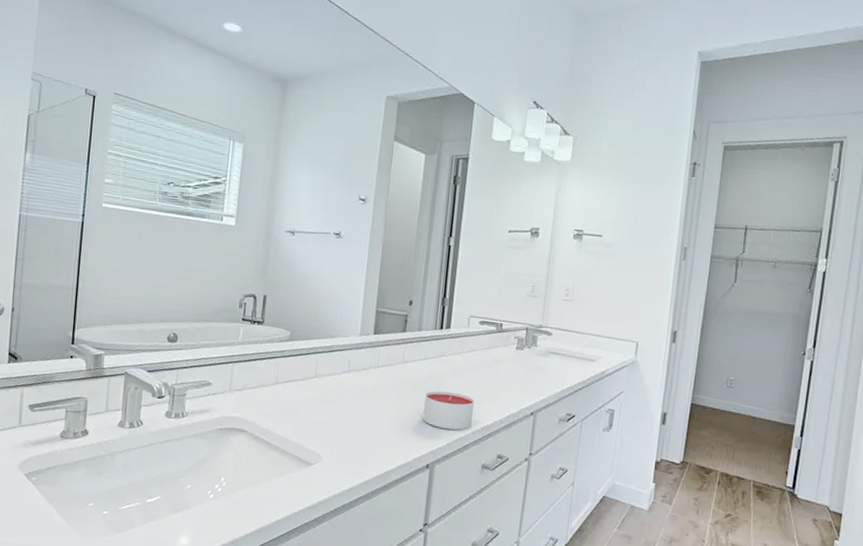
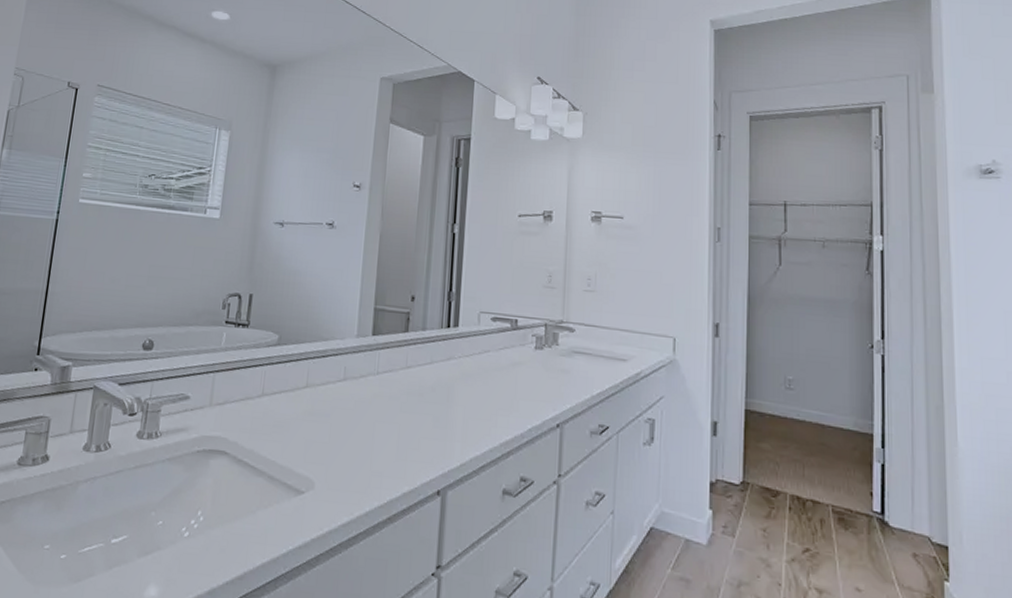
candle: present [423,390,474,430] -> none [431,400,490,447]

